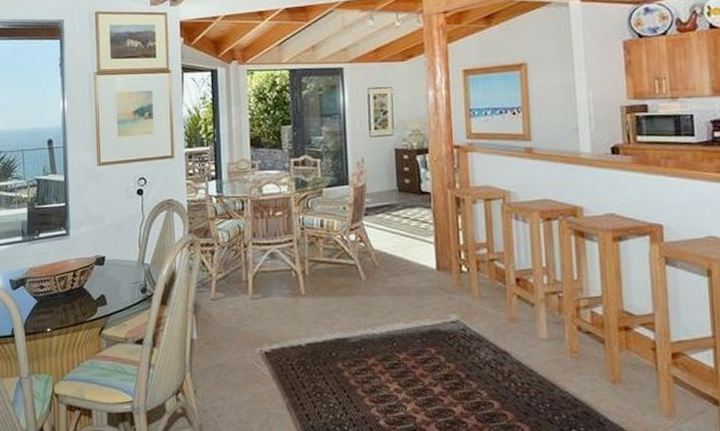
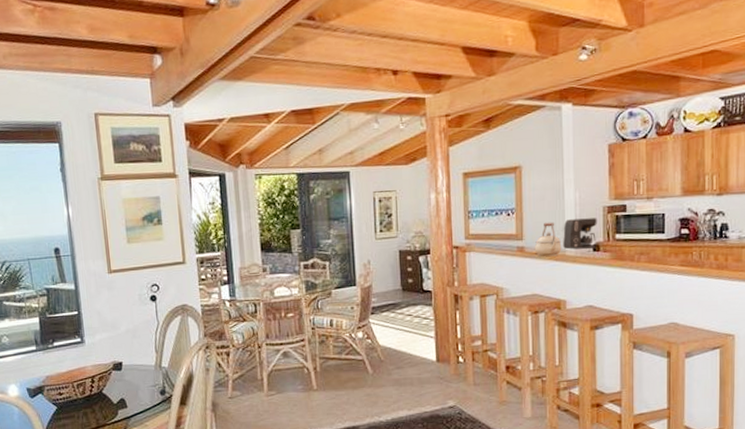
kettle: none [544,122,576,160] -> present [534,222,562,258]
coffee maker: none [576,118,615,153] -> present [563,218,597,250]

